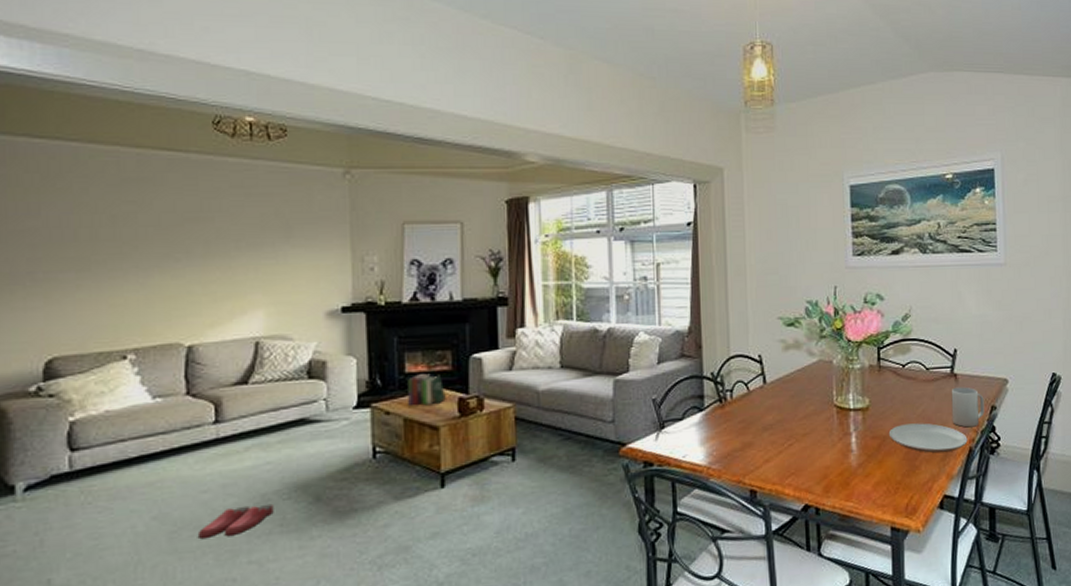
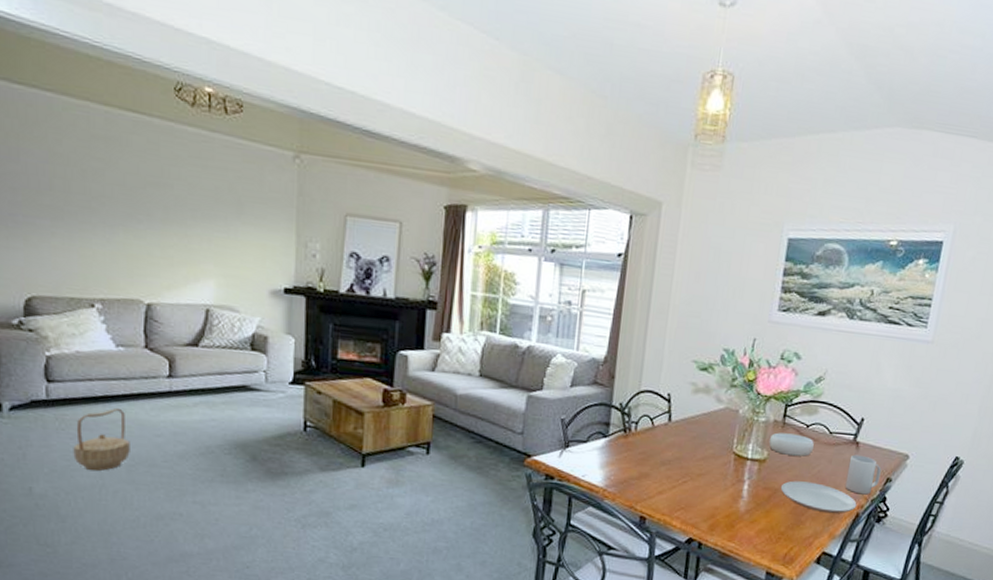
basket: none [102,467,171,546] -> present [73,407,130,471]
slippers: present [199,503,274,538] -> none [153,453,216,477]
books: present [408,374,446,407] -> none [338,361,372,392]
bowl: none [868,376,915,399] -> present [768,432,815,457]

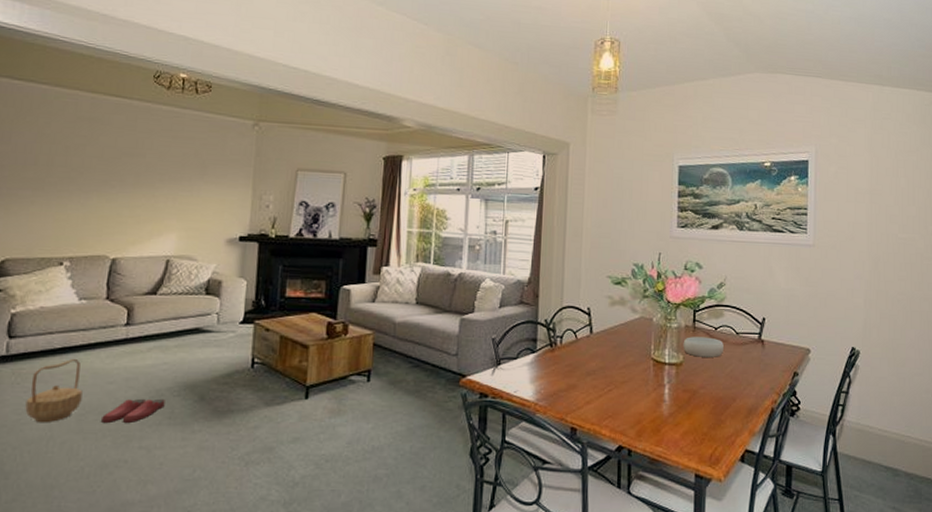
slippers: none [153,453,216,477] -> present [102,398,165,422]
plate: present [780,480,857,514] -> none [698,381,770,411]
mug: present [845,454,882,495] -> none [757,352,788,390]

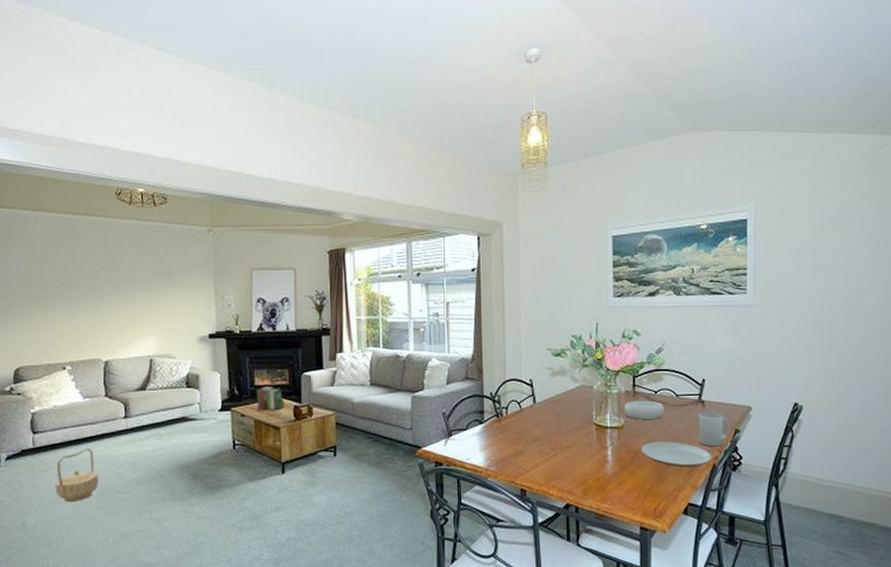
slippers: present [102,398,165,422] -> none [117,478,166,500]
books: none [285,299,317,326] -> present [257,387,285,411]
plate: none [698,381,770,411] -> present [640,441,712,468]
mug: none [757,352,788,390] -> present [698,412,729,447]

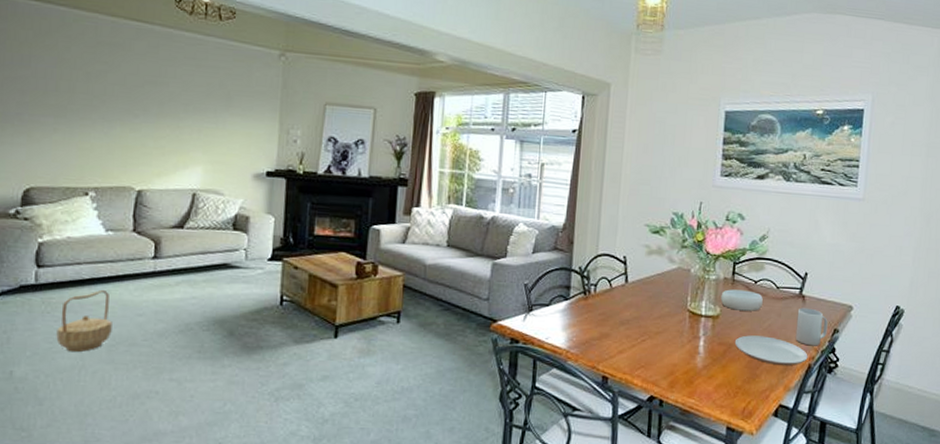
books: present [257,387,285,411] -> none [314,237,347,266]

